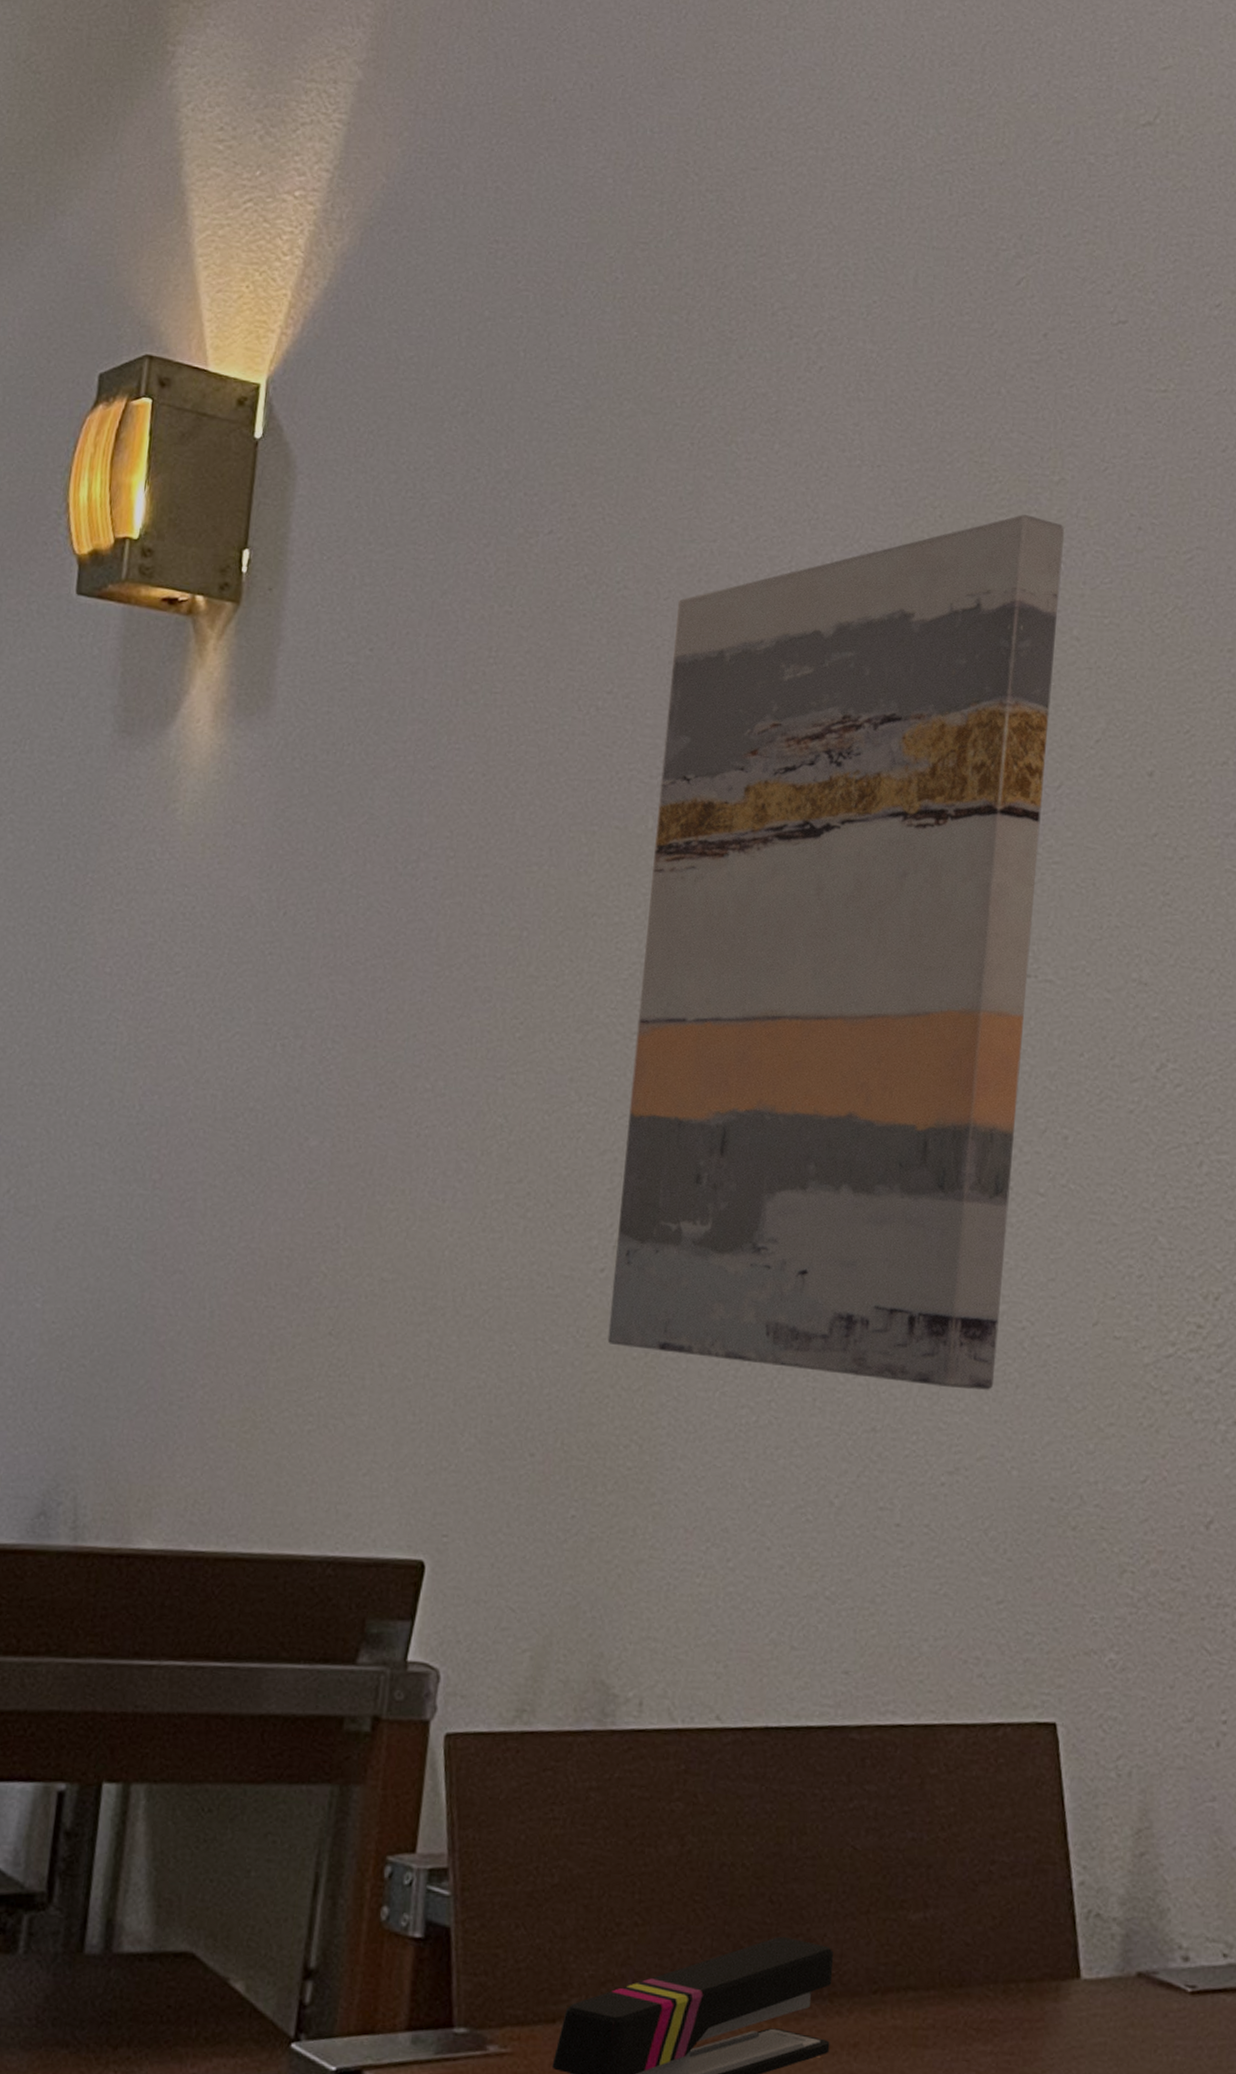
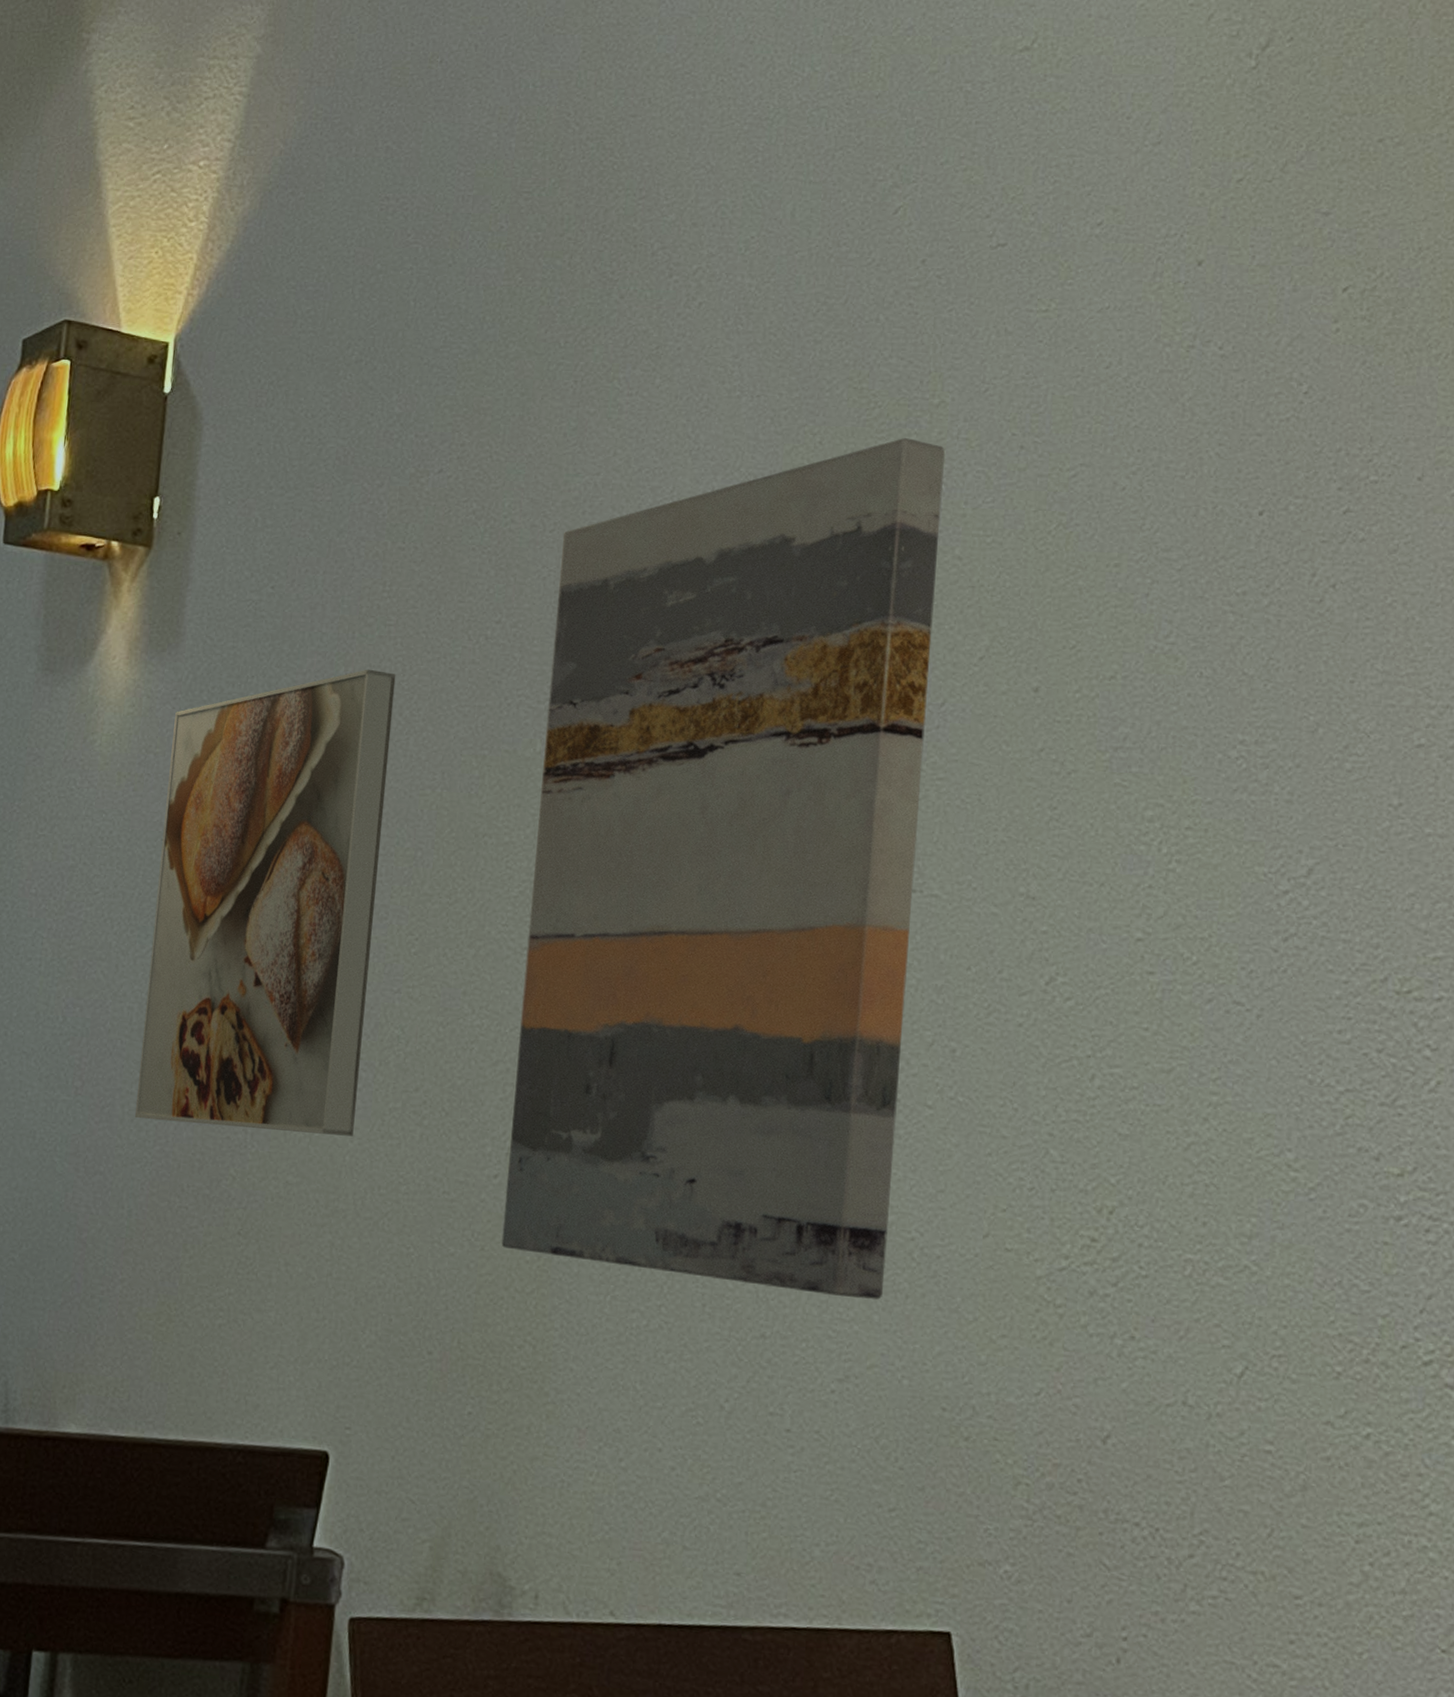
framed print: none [217,738,502,1230] -> present [134,669,396,1136]

